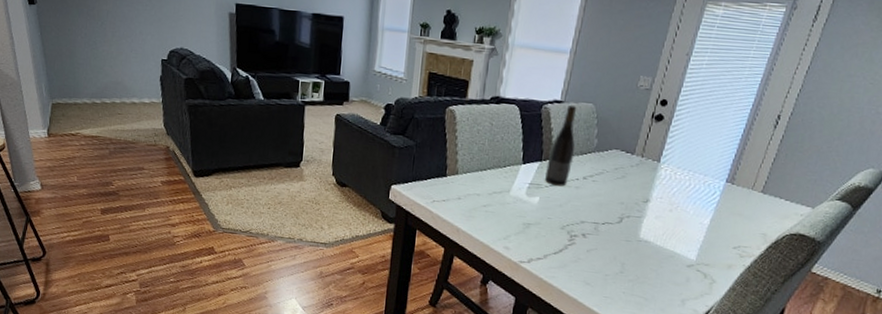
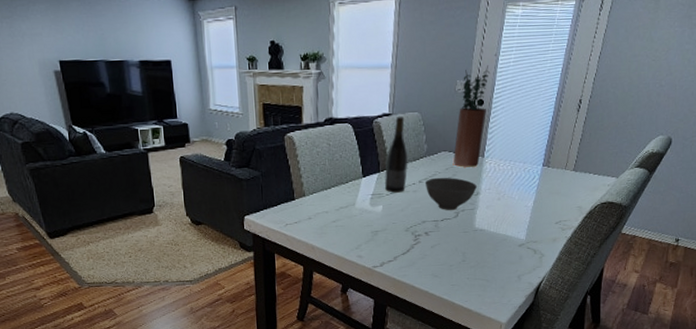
bowl: none [589,176,647,216] -> present [424,177,477,211]
vase: none [624,64,678,171] -> present [453,65,489,168]

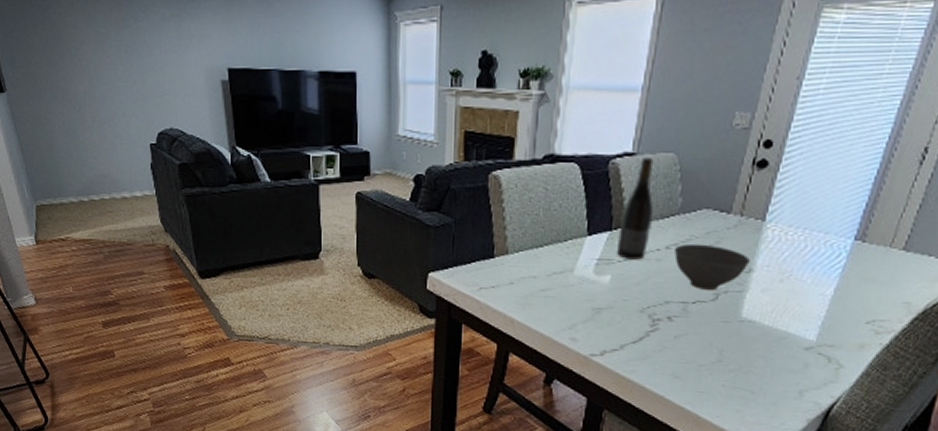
vase: present [453,65,489,168] -> none [717,92,786,233]

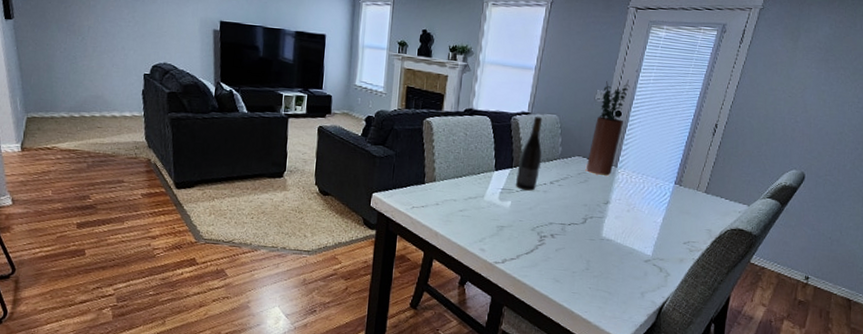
bowl: present [673,243,750,292] -> none [555,180,607,217]
vase: none [717,92,786,233] -> present [585,79,630,176]

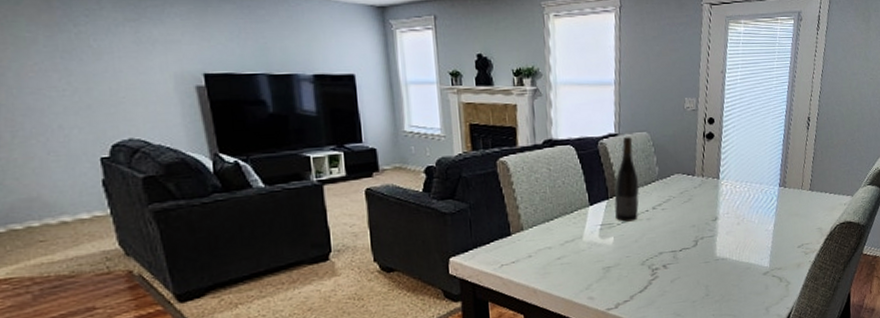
vase: present [585,79,630,176] -> none [687,82,718,191]

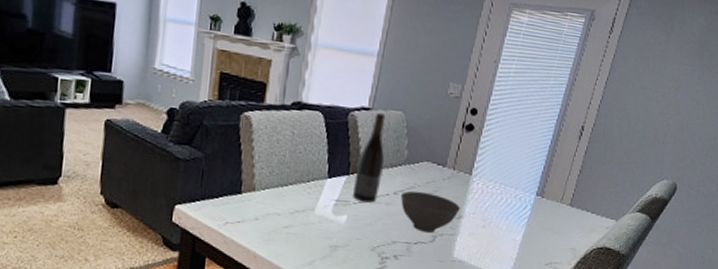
bowl: none [658,202,715,240] -> present [400,190,460,234]

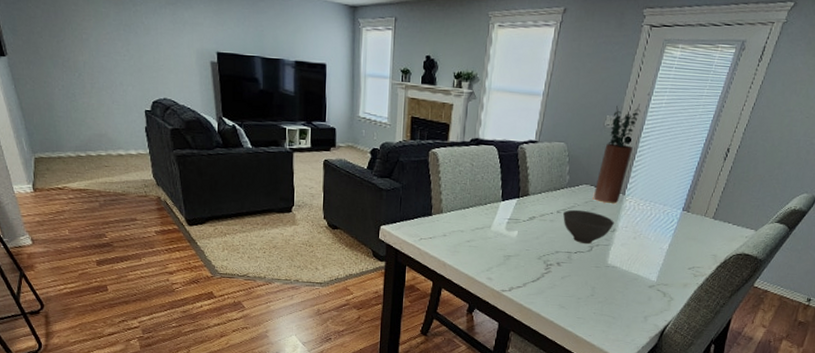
wine bottle: present [353,113,386,203] -> none [523,145,550,220]
vase: none [435,71,487,185] -> present [593,104,641,204]

